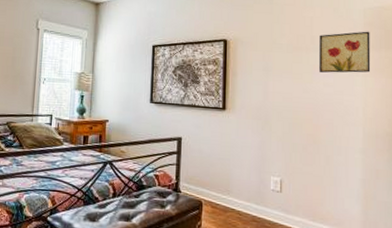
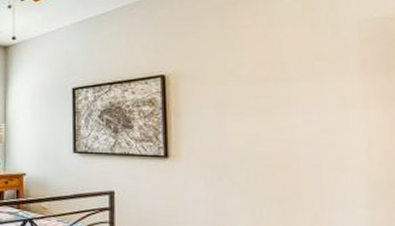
wall art: present [319,31,371,73] -> none [293,50,375,107]

